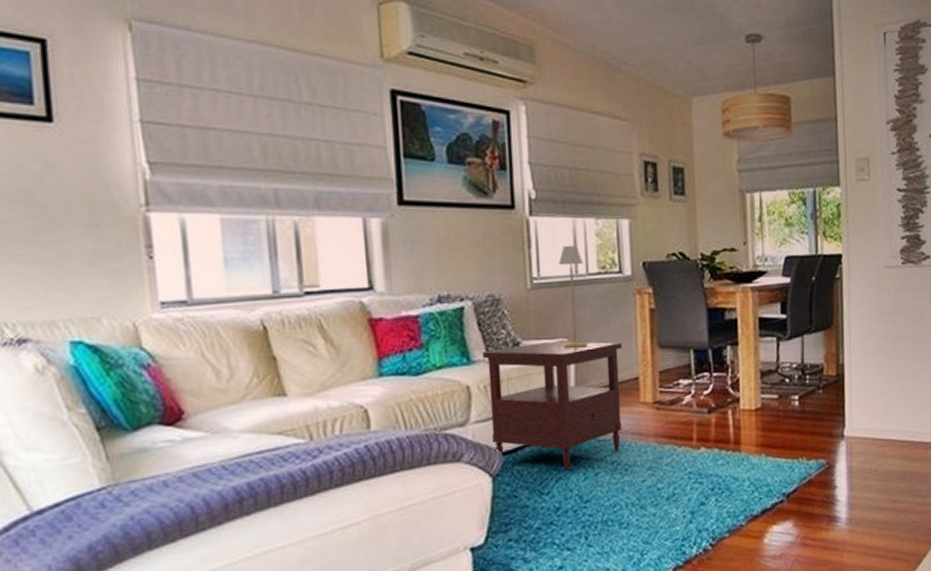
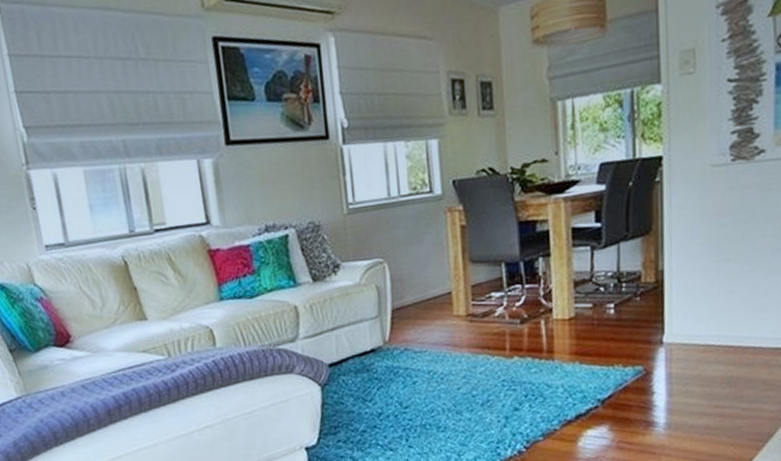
side table: present [483,341,622,471] -> none [307,259,437,380]
table lamp: present [559,245,587,348] -> none [372,168,402,268]

